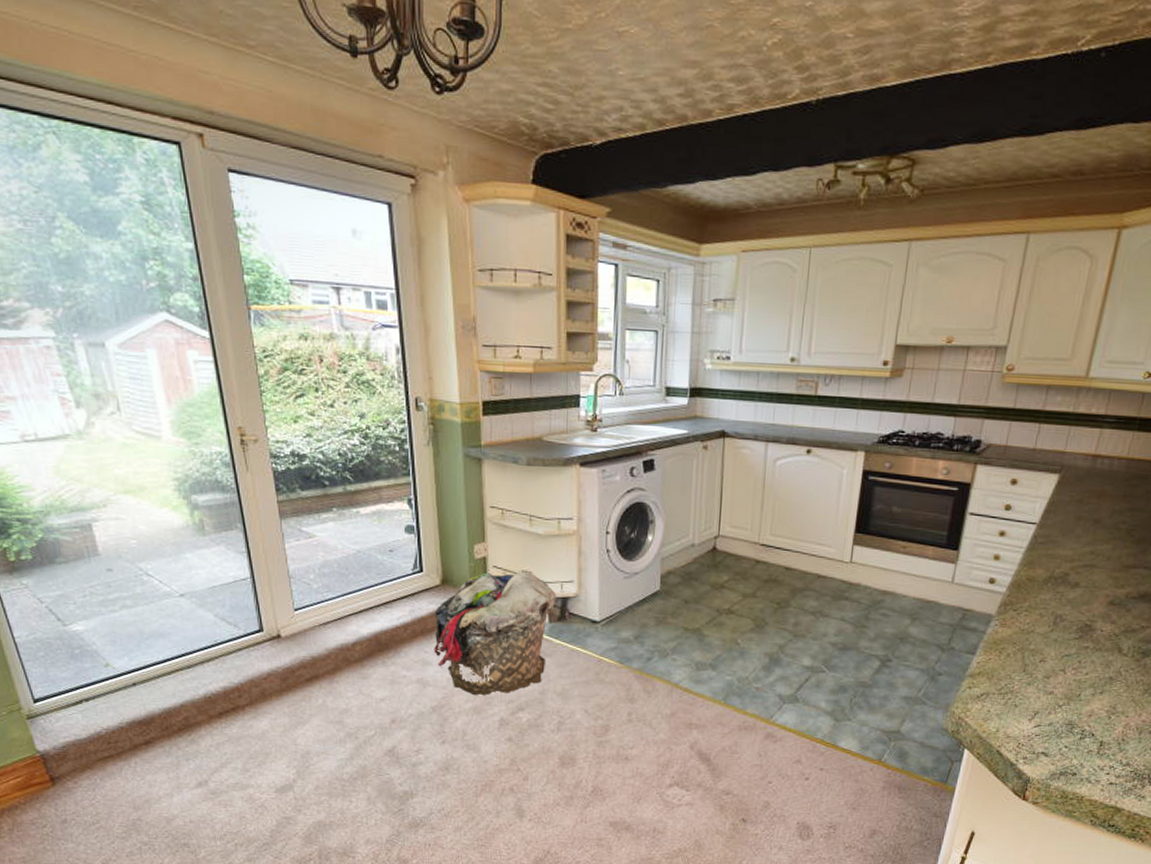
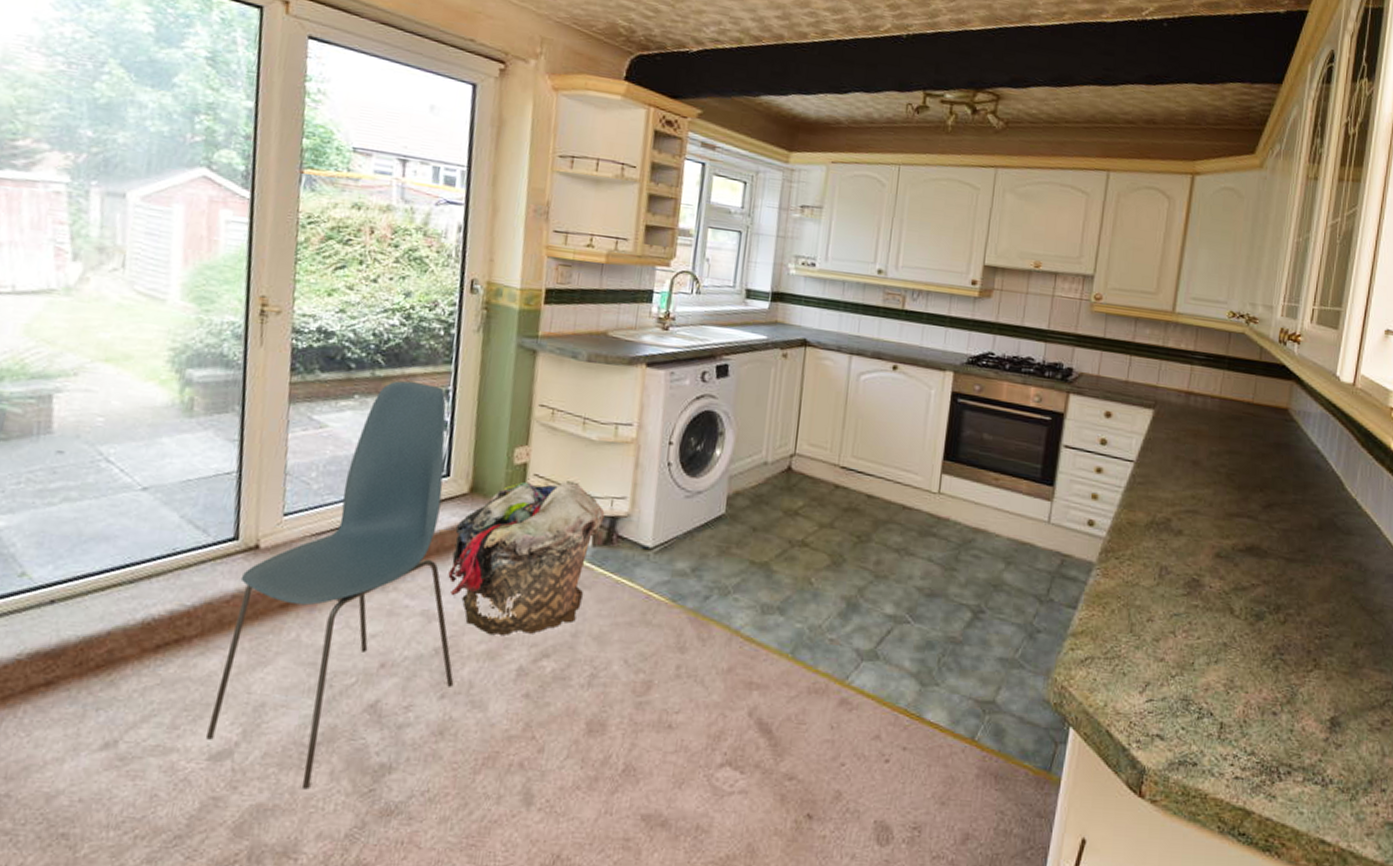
dining chair: none [270,493,451,811] -> present [205,381,454,790]

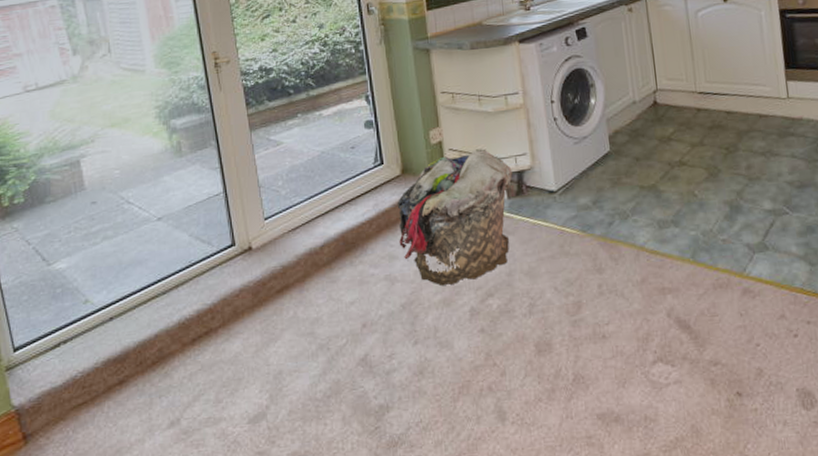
dining chair: present [205,381,454,790] -> none [243,94,423,435]

